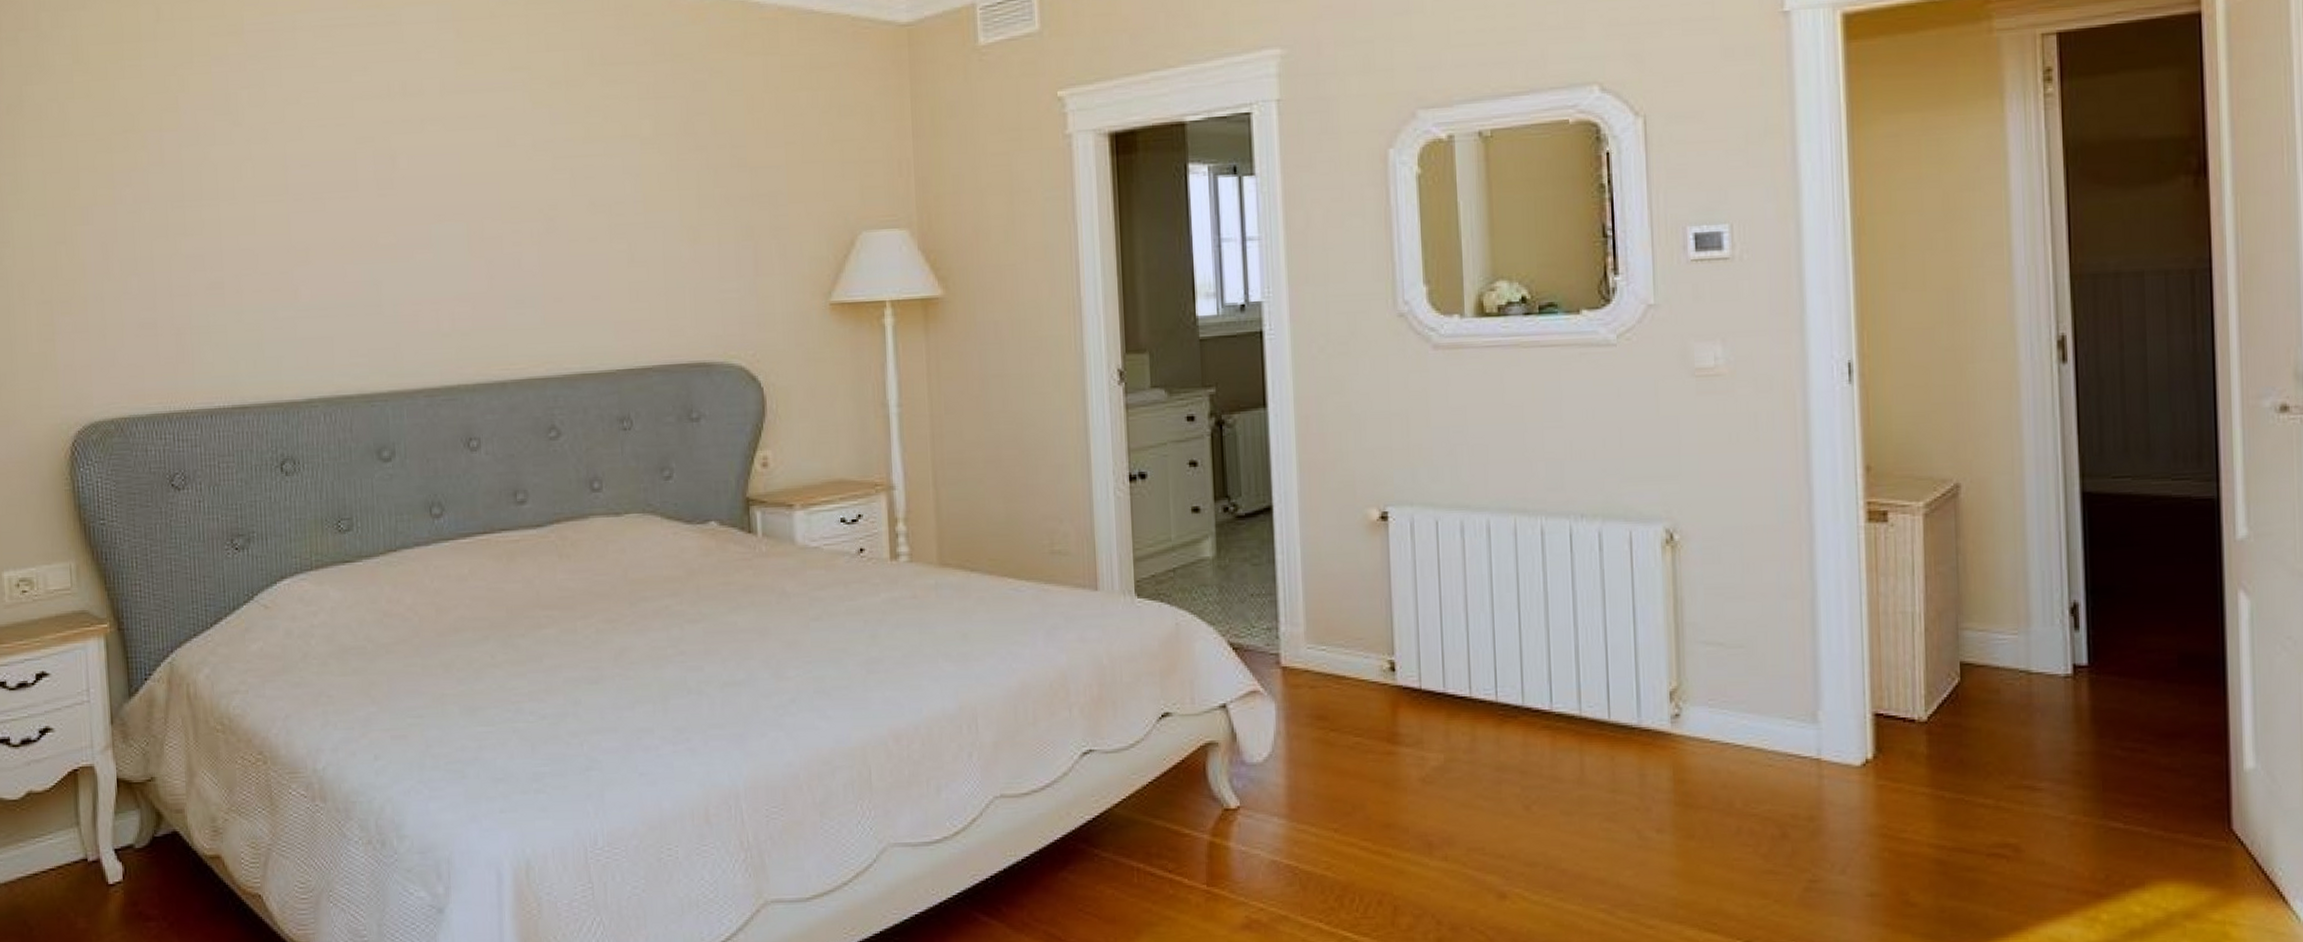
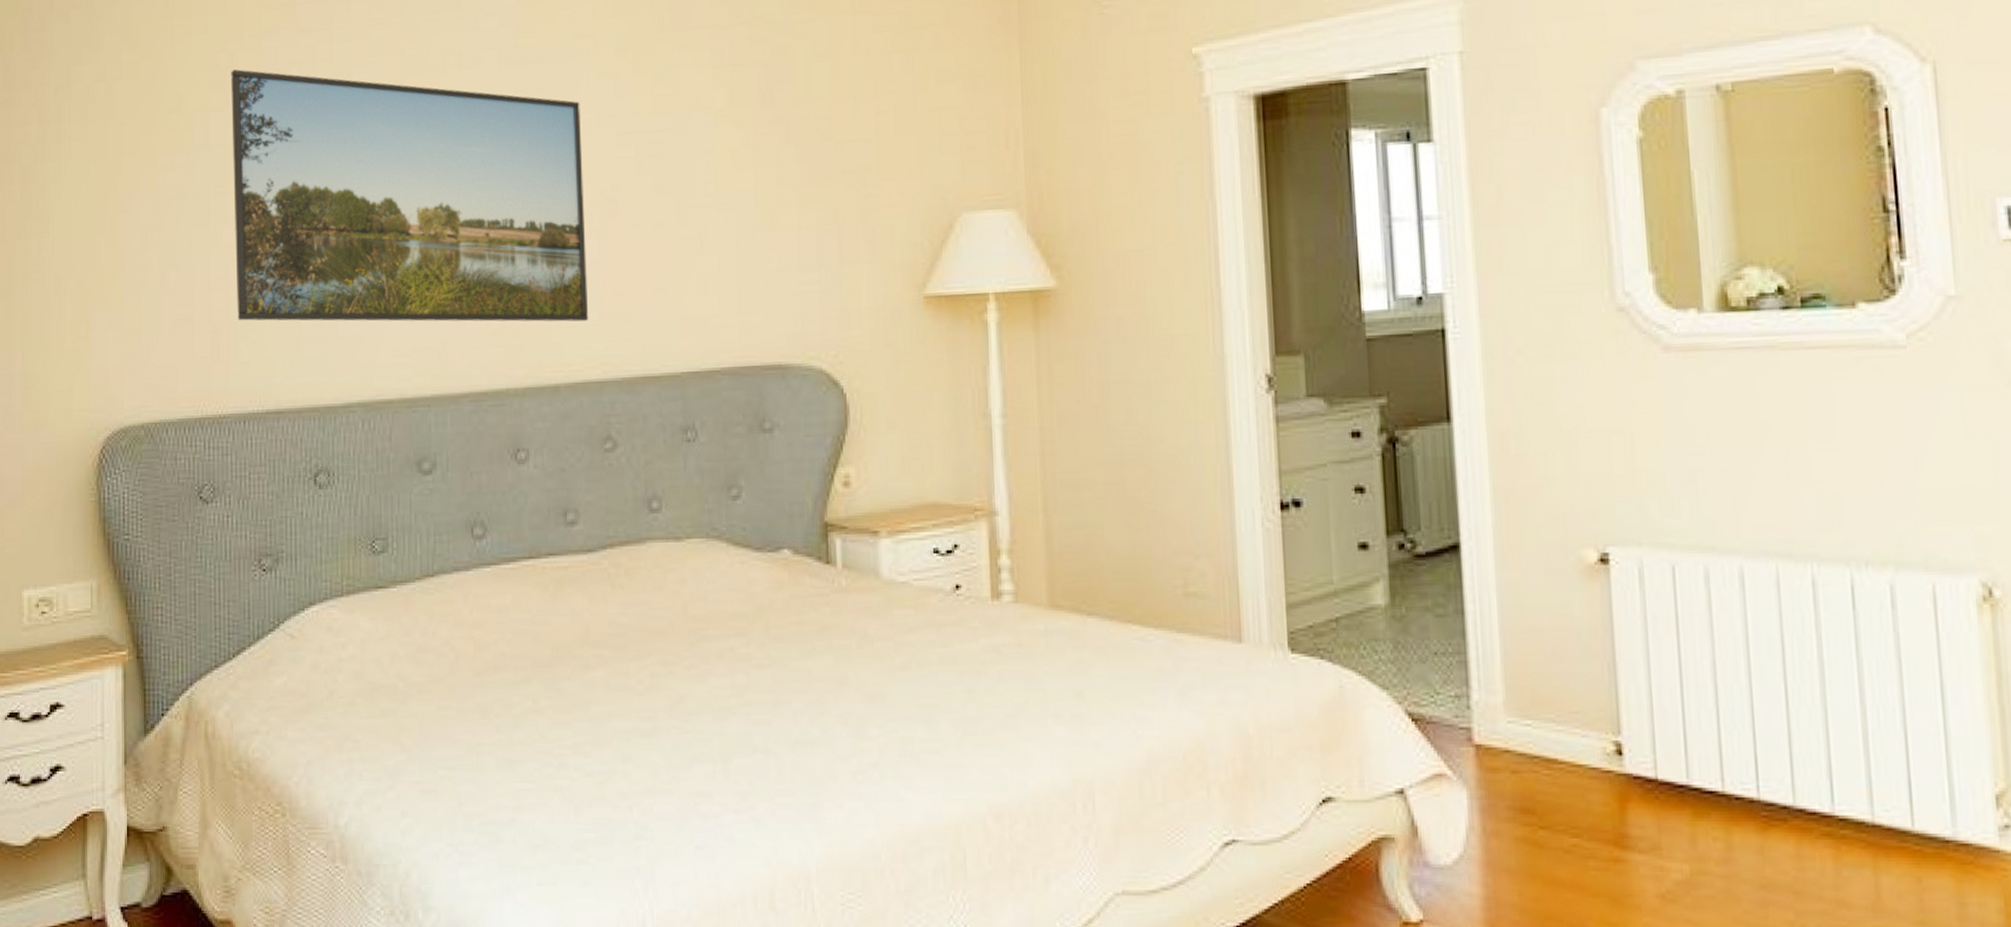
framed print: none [183,92,531,326] -> present [231,69,588,322]

